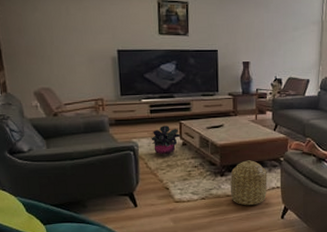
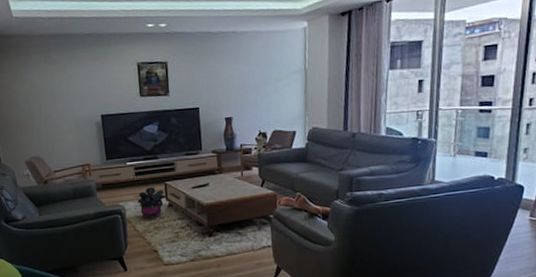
basket: present [230,160,268,206] -> none [219,219,258,267]

